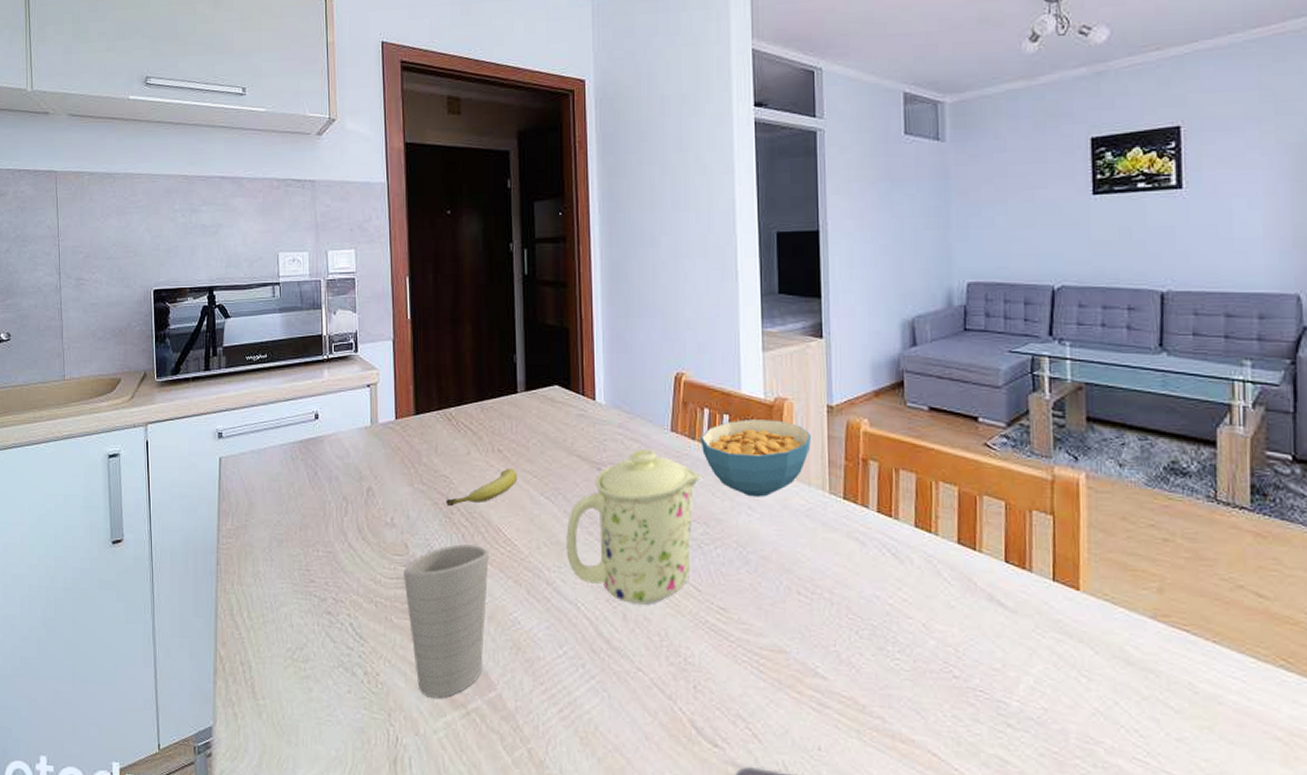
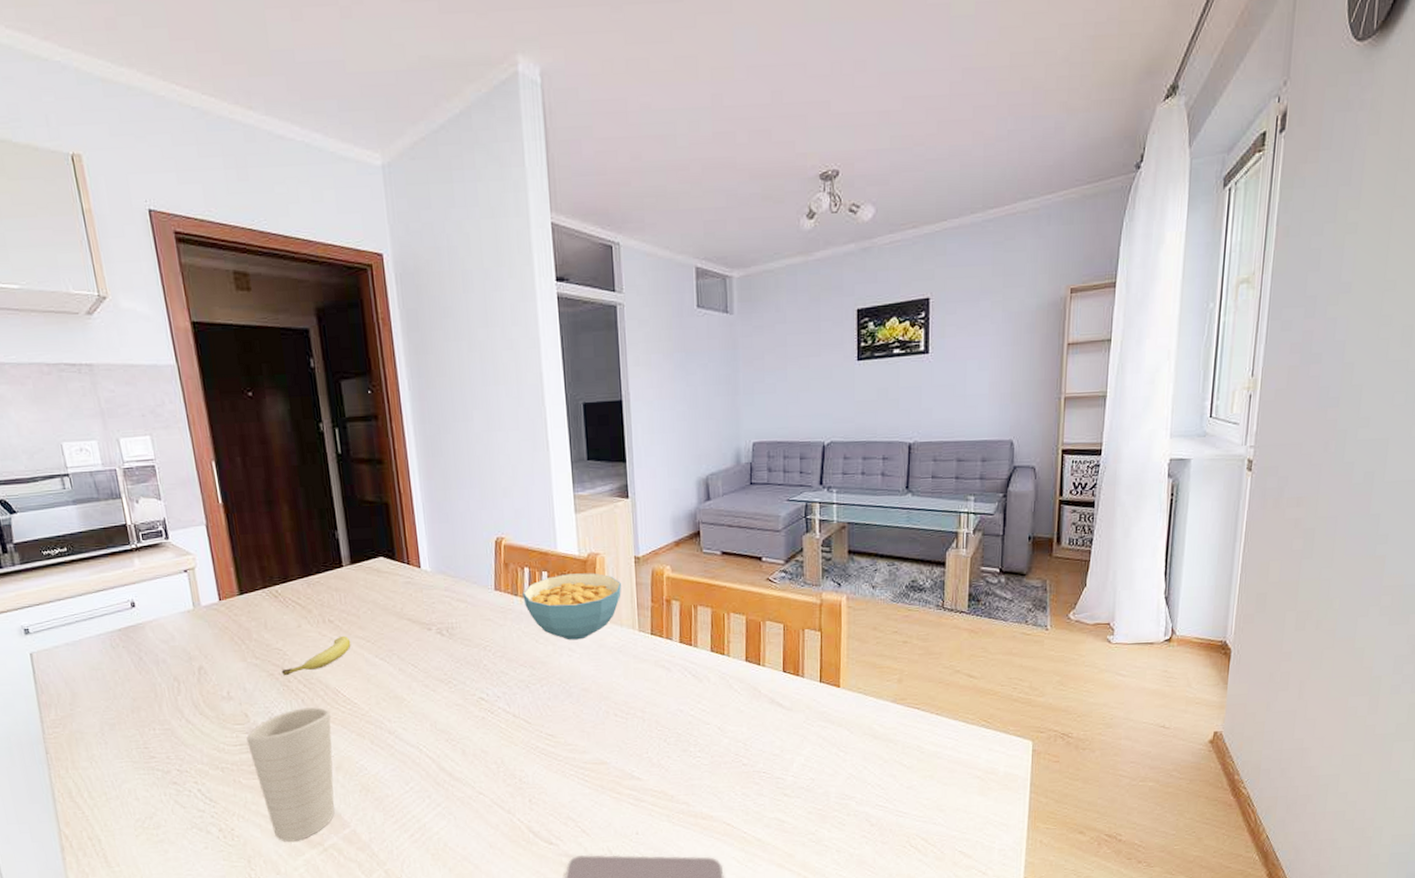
mug: present [566,448,701,605] -> none [403,607,525,741]

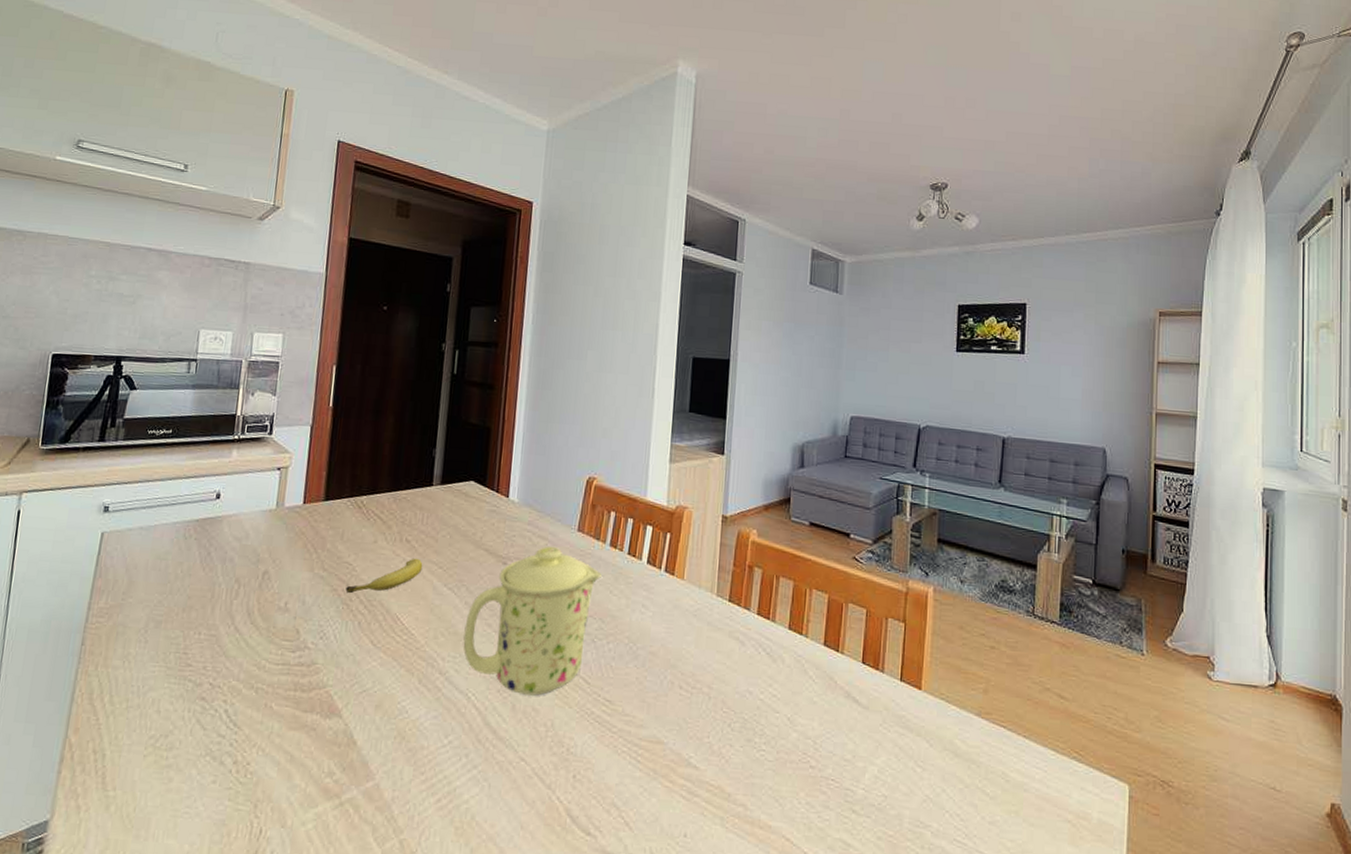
cup: present [246,707,335,842] -> none [290,631,384,789]
mug: none [403,607,525,741] -> present [463,546,602,696]
cereal bowl: present [522,573,622,640] -> none [604,524,706,597]

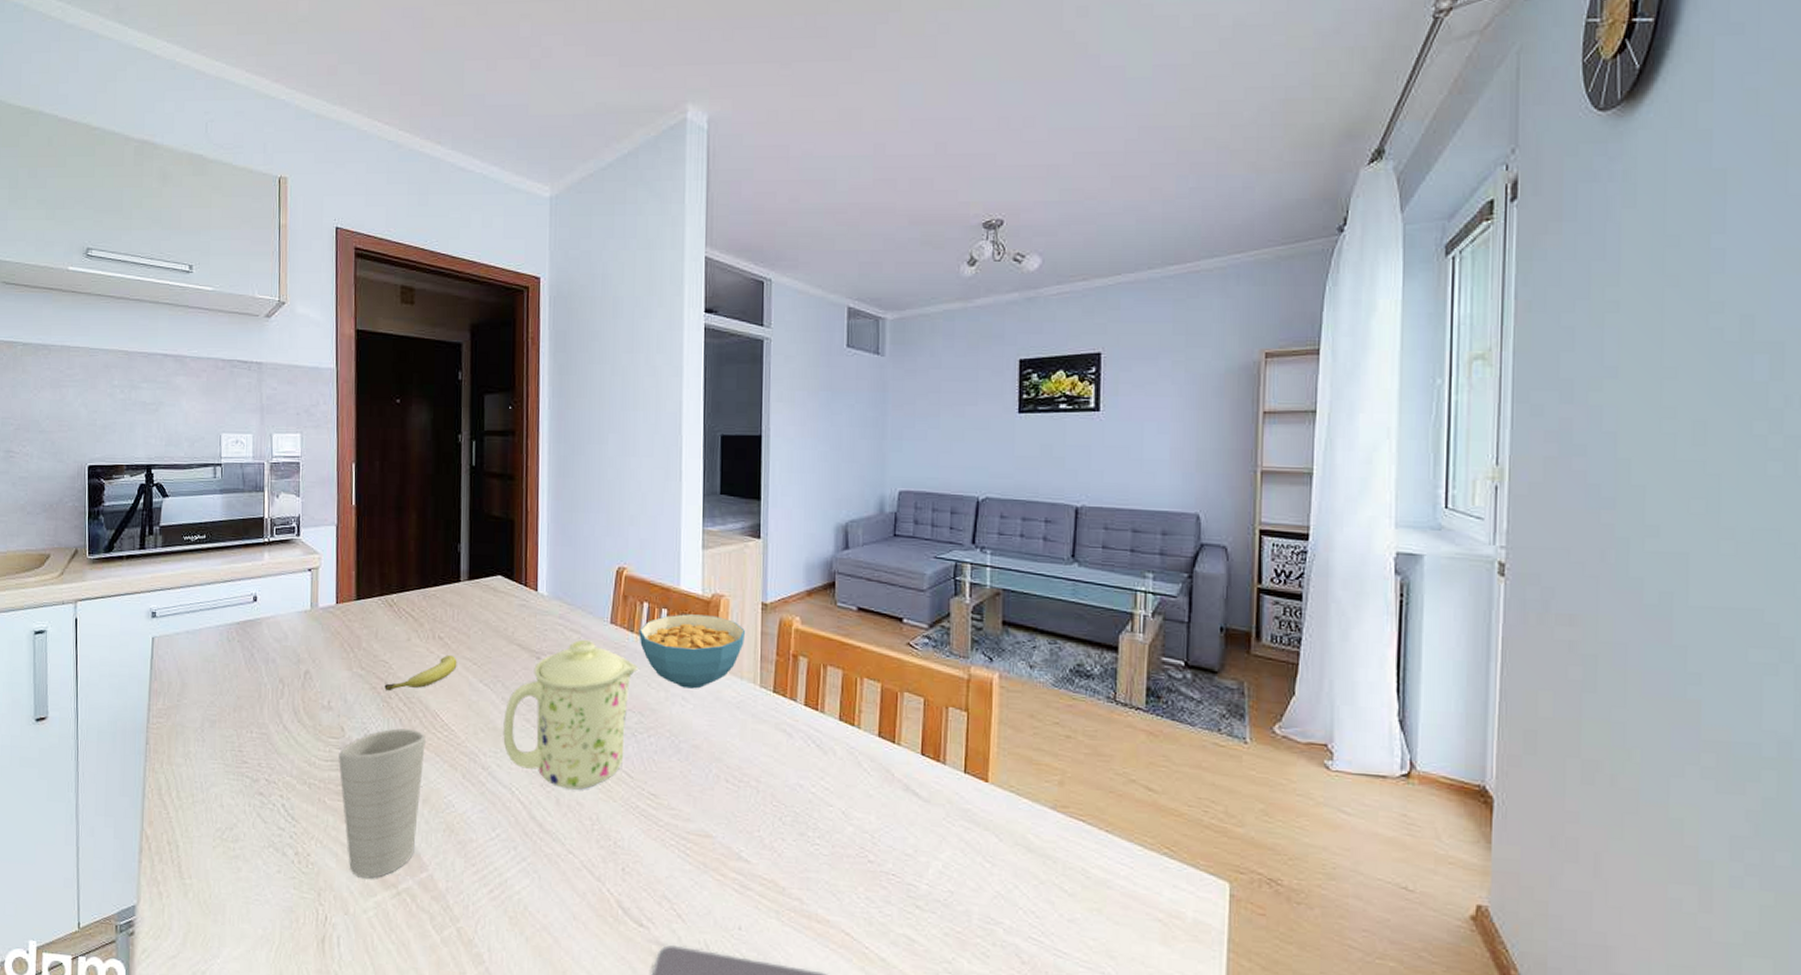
cup: none [290,631,384,789] -> present [339,728,426,879]
cereal bowl: none [604,524,706,597] -> present [639,614,746,689]

